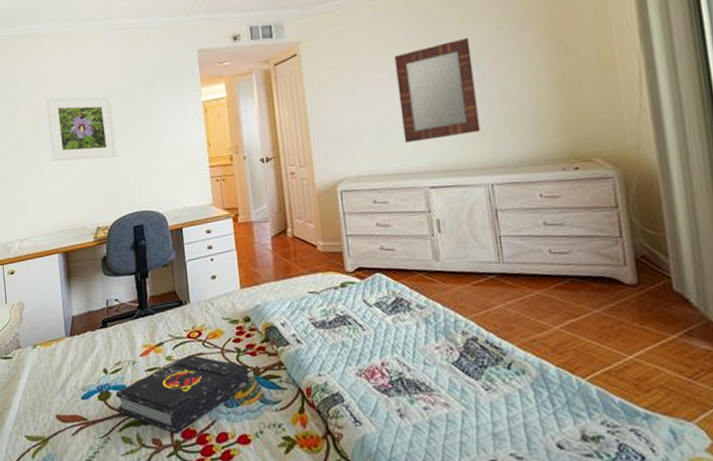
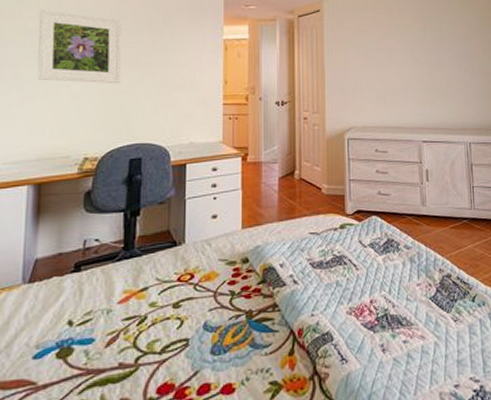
book: present [115,355,249,433] -> none [79,300,240,390]
home mirror: present [394,37,481,143] -> none [402,21,464,101]

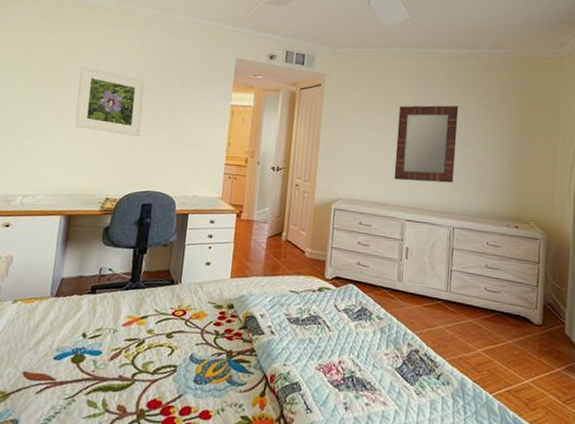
home mirror: none [402,21,464,101] -> present [394,105,459,183]

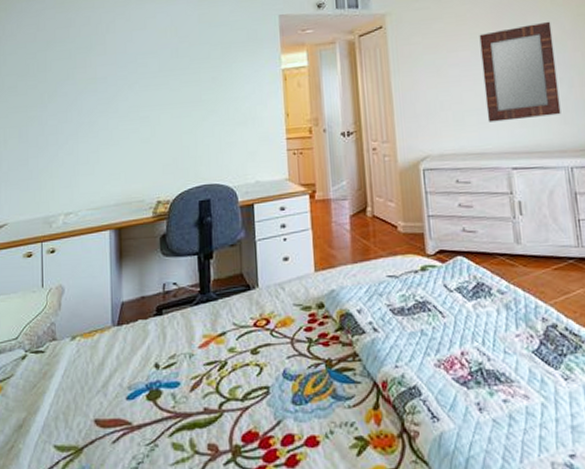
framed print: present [74,66,146,136] -> none [106,56,186,126]

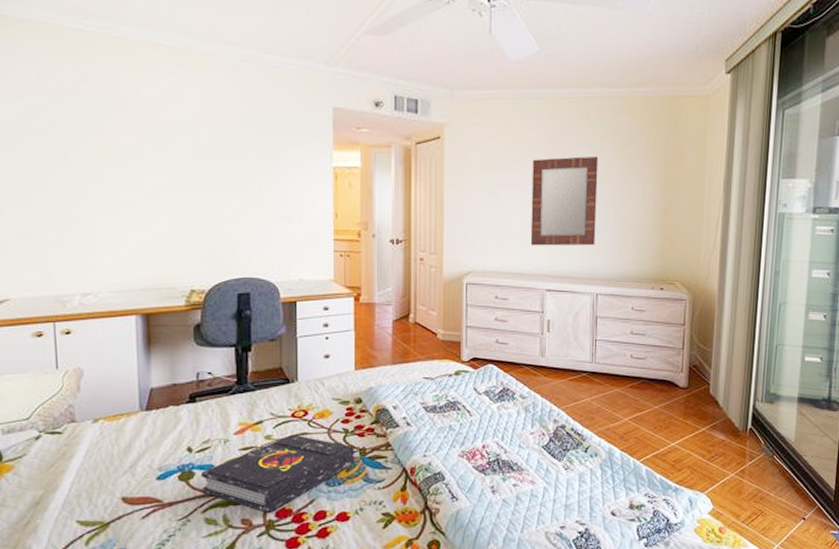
book: none [167,346,320,437] -> present [200,434,354,513]

